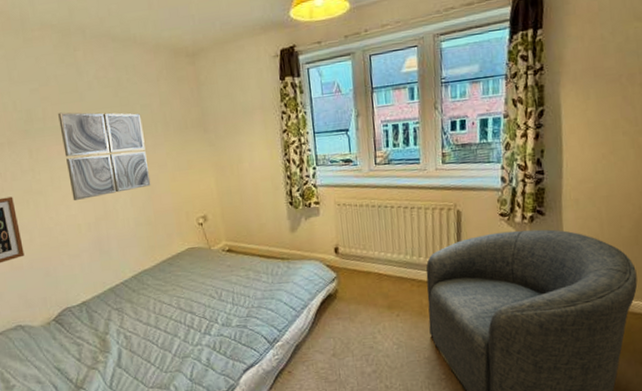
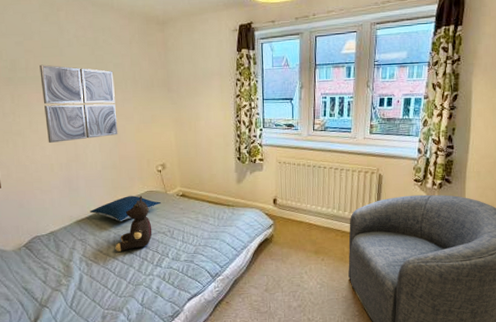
pillow: none [124,254,206,285] -> present [89,196,162,221]
teddy bear: none [156,254,198,320] -> present [115,195,152,252]

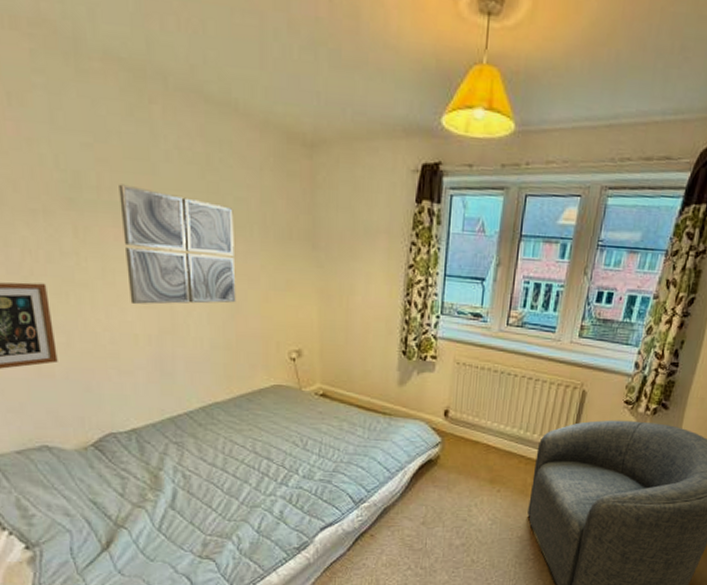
pillow: present [89,196,162,221] -> none [190,389,293,423]
teddy bear: present [115,195,152,252] -> none [225,390,278,462]

